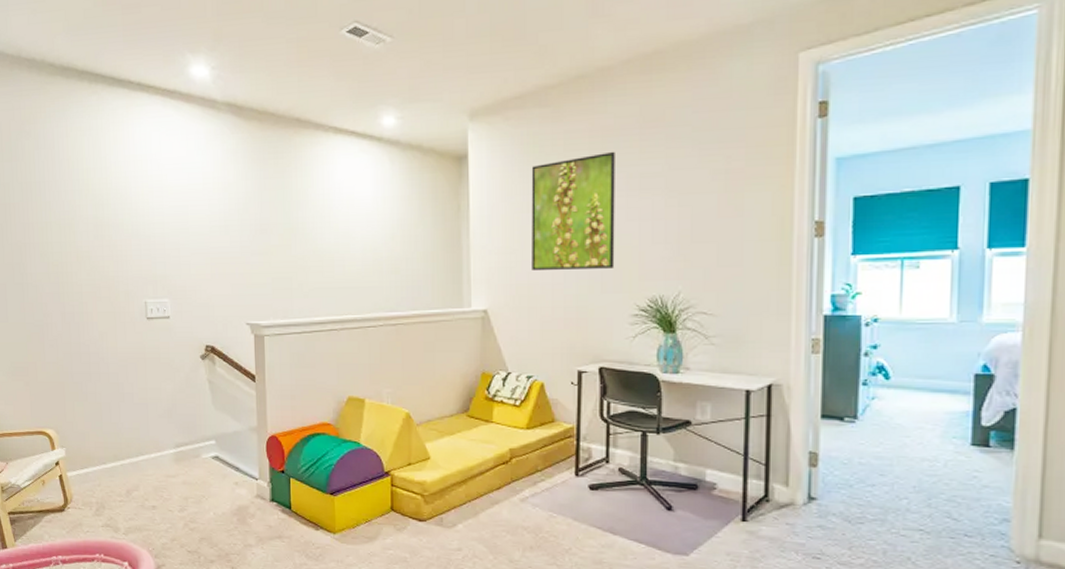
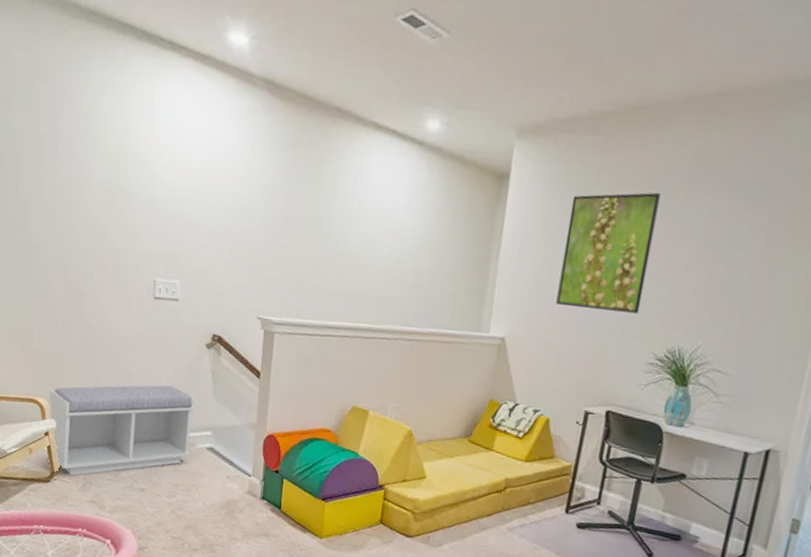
bench: none [56,401,197,502] -> present [49,385,194,476]

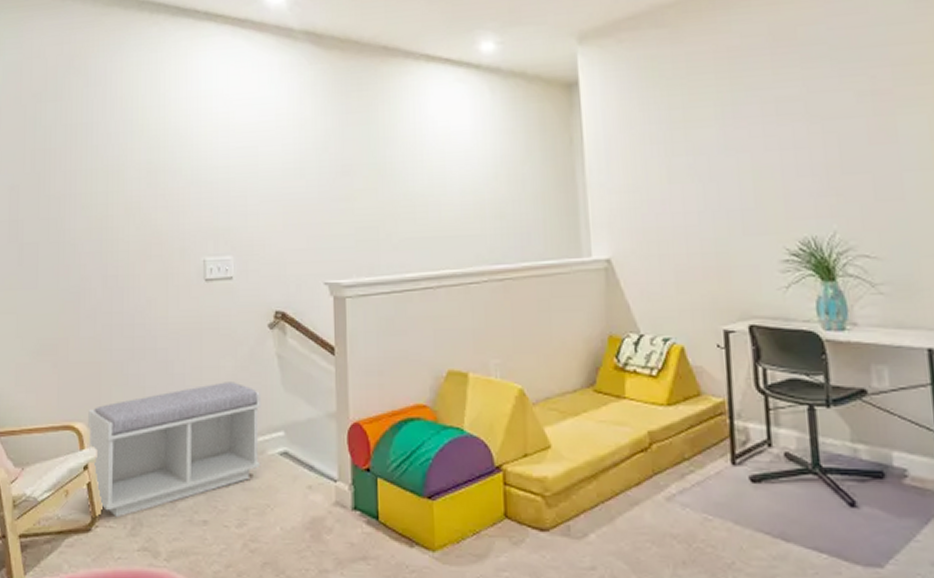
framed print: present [556,192,660,314] -> none [651,73,756,211]

